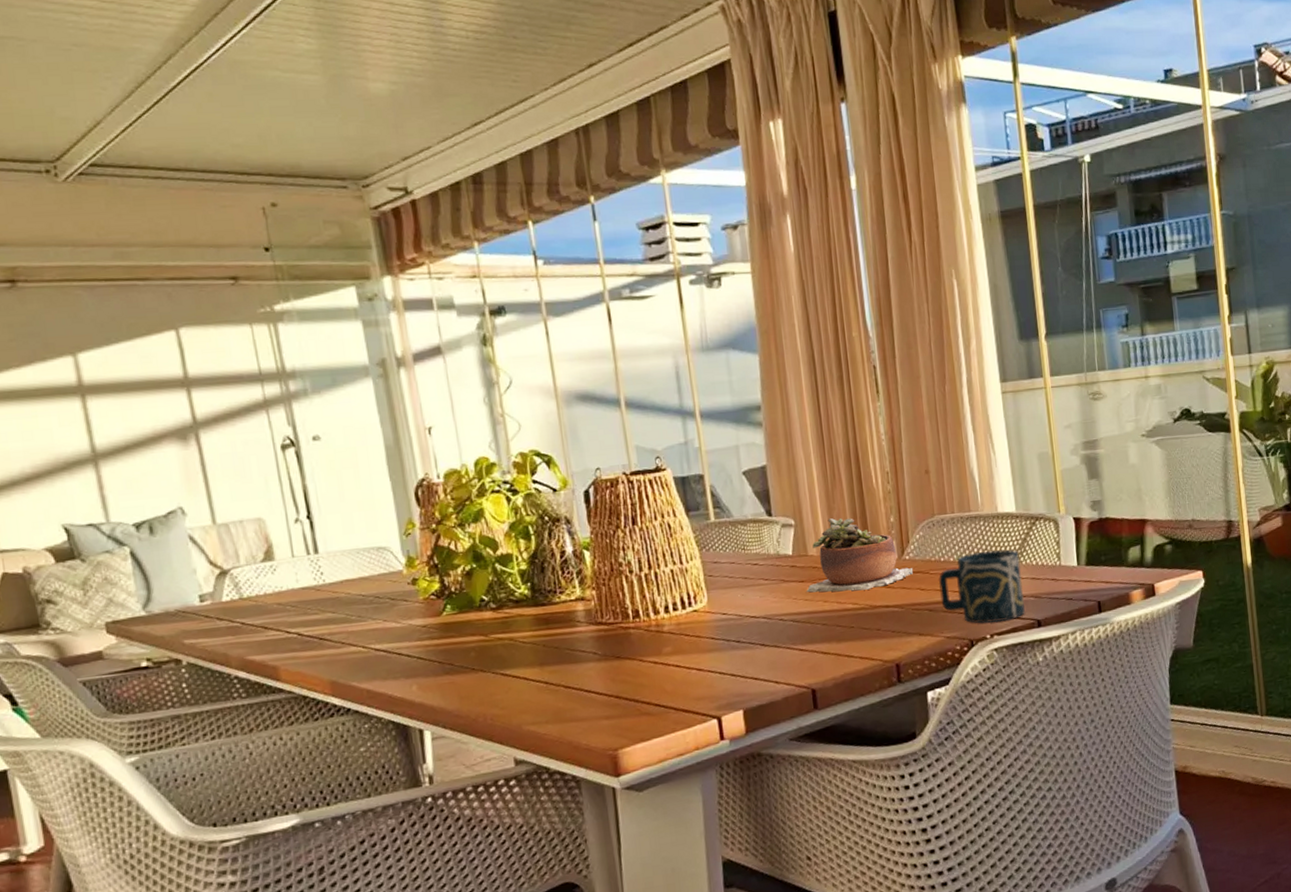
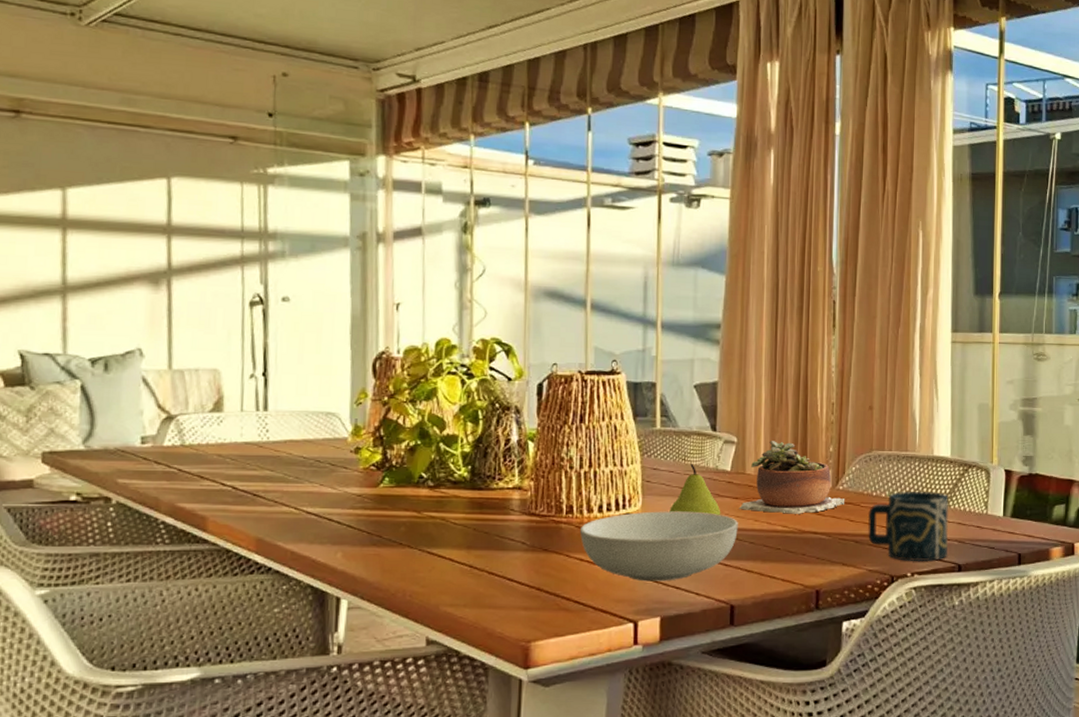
serving bowl: none [649,599,809,677] -> present [579,511,738,582]
fruit: none [736,552,789,604] -> present [669,464,721,515]

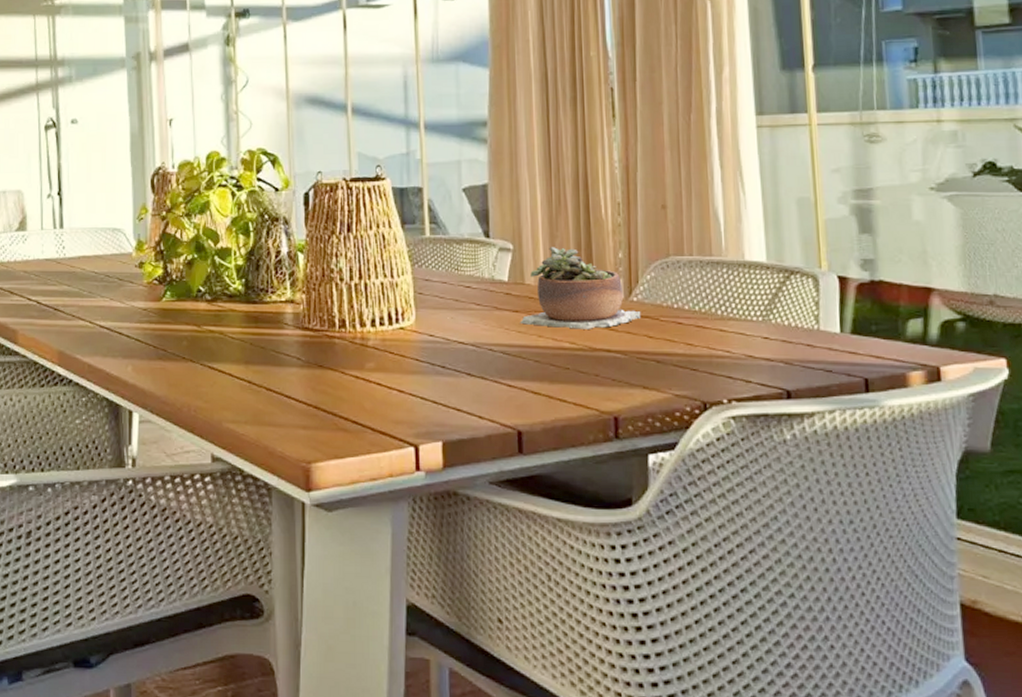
serving bowl: present [579,511,738,582] -> none [353,325,521,402]
fruit: present [669,464,721,515] -> none [445,274,501,330]
cup: present [867,492,949,562] -> none [669,303,772,387]

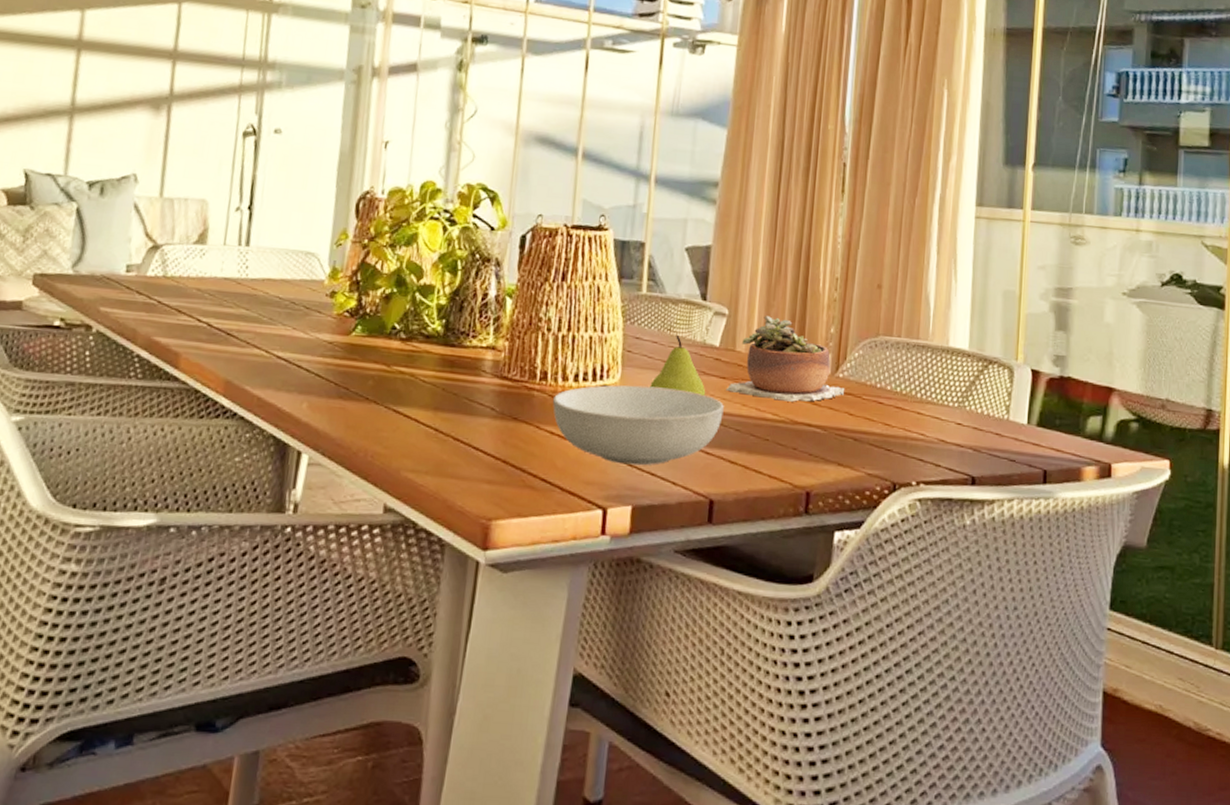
serving bowl: none [353,325,521,402] -> present [552,385,724,466]
fruit: none [445,274,501,330] -> present [650,335,706,396]

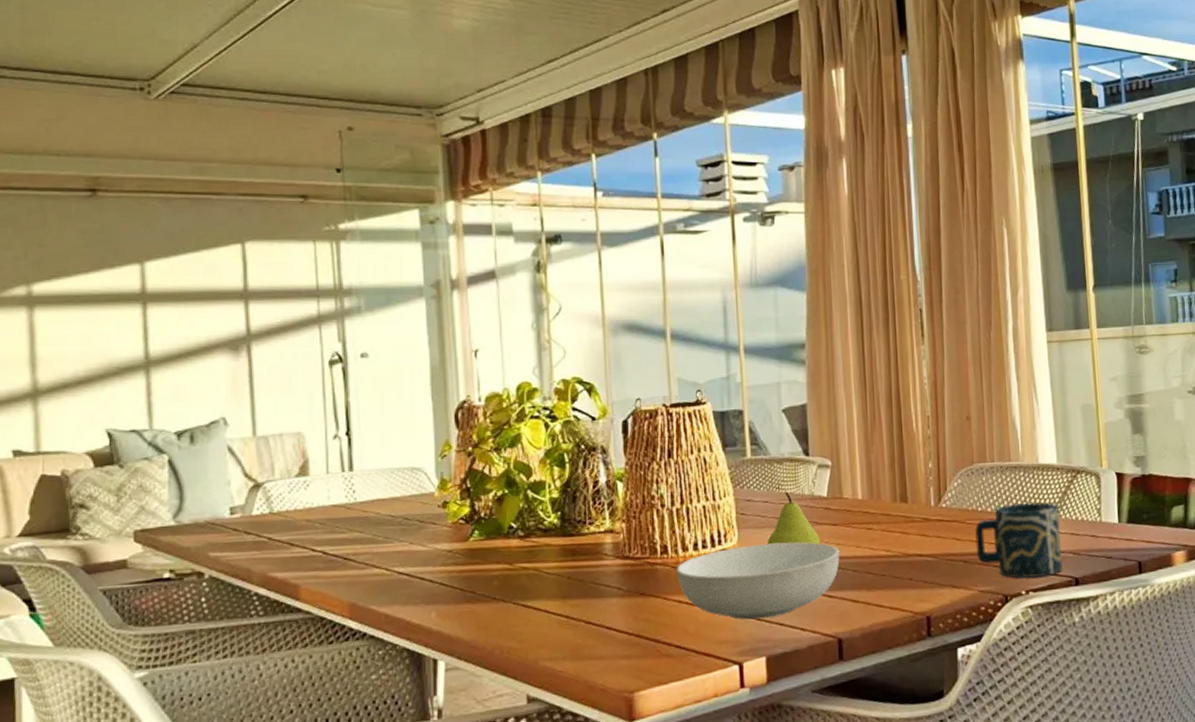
succulent plant: present [725,316,845,402] -> none [839,461,950,538]
cup: none [869,385,964,470] -> present [974,502,1063,578]

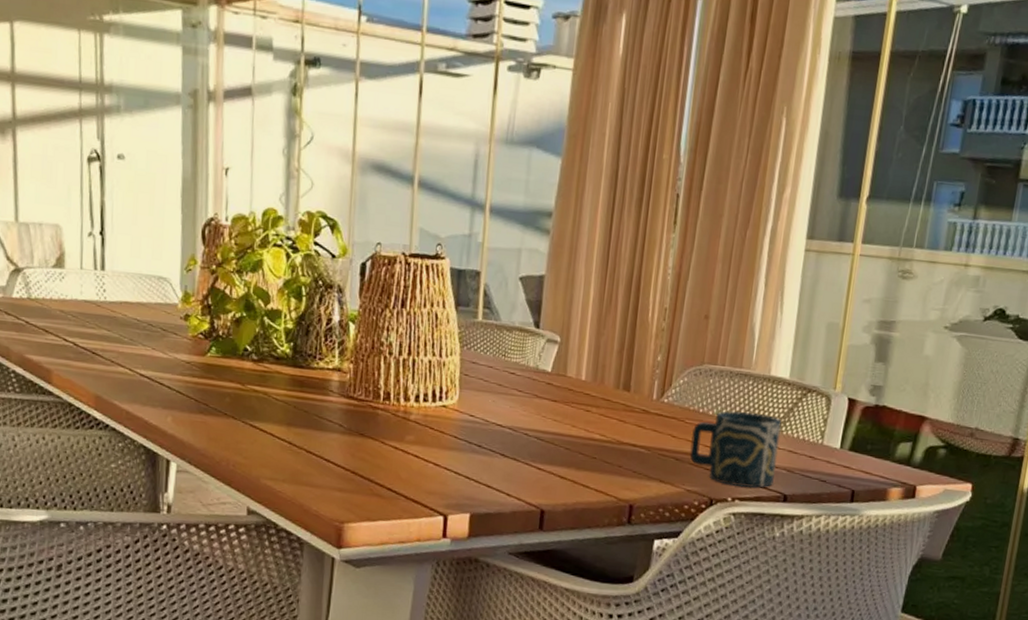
serving bowl: present [676,542,840,620] -> none [395,405,555,479]
fruit: present [767,492,821,545] -> none [486,361,538,417]

